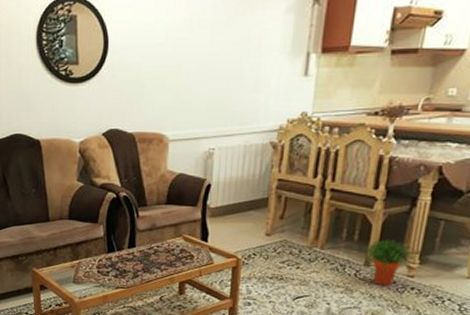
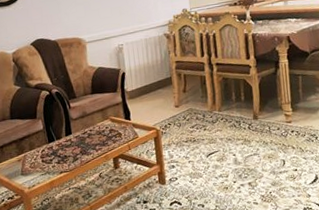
potted plant: present [359,239,416,286] -> none [247,95,290,134]

